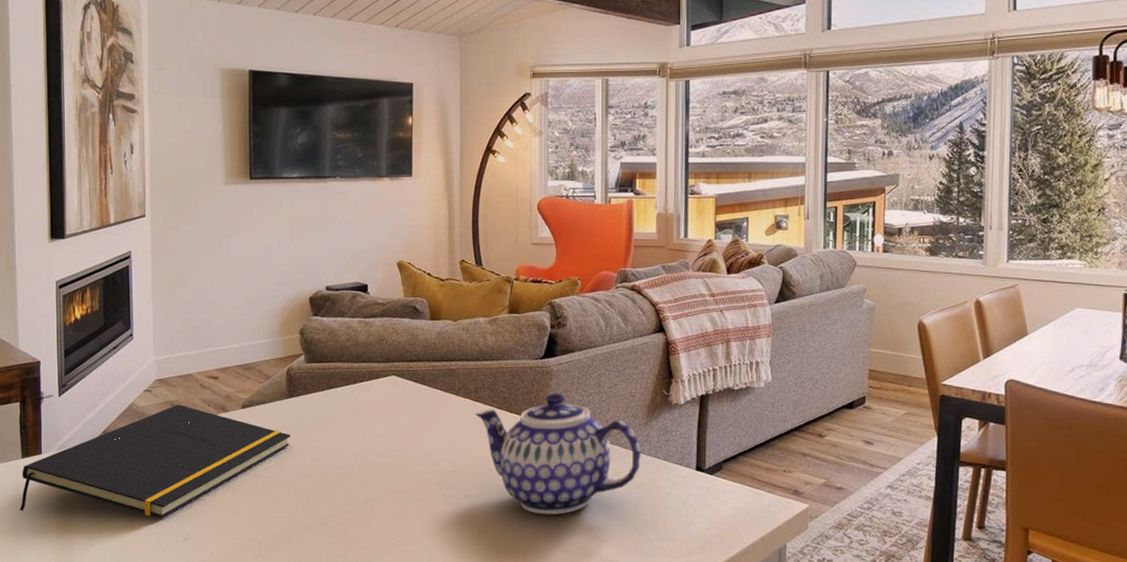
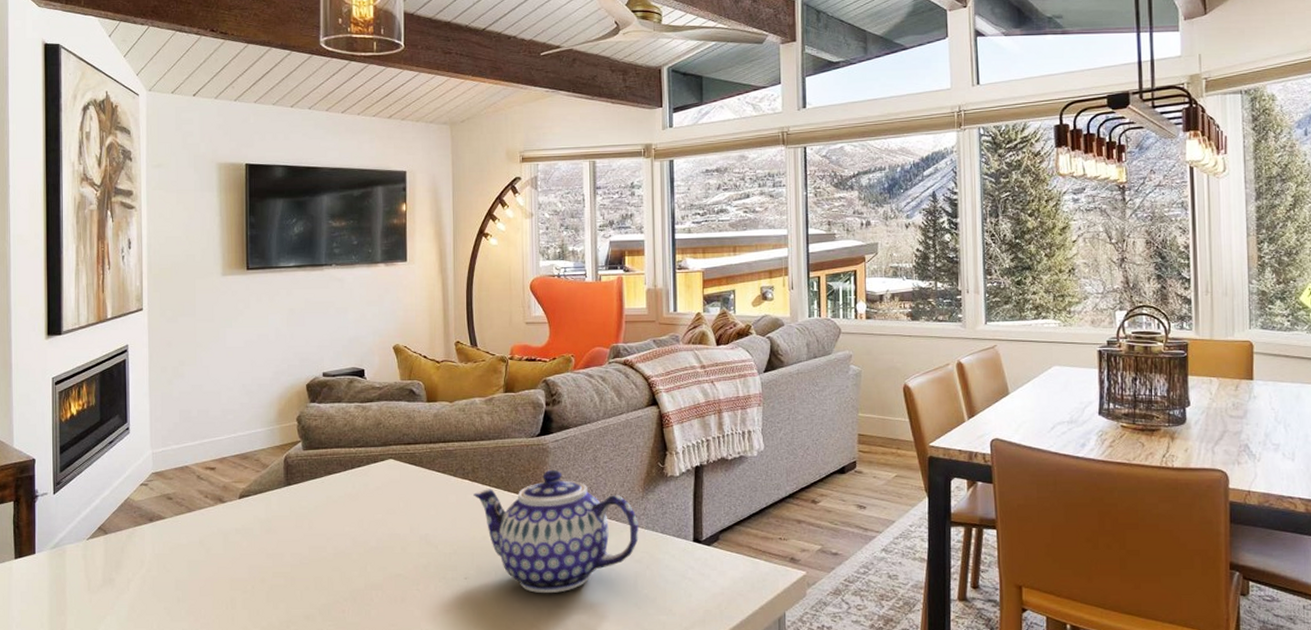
notepad: present [20,404,291,518] -> none [12,497,289,614]

